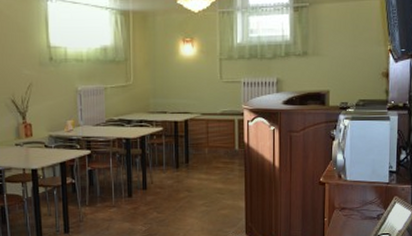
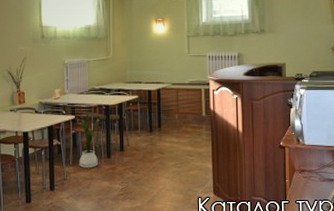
house plant: none [91,147,119,209] -> present [75,112,100,168]

